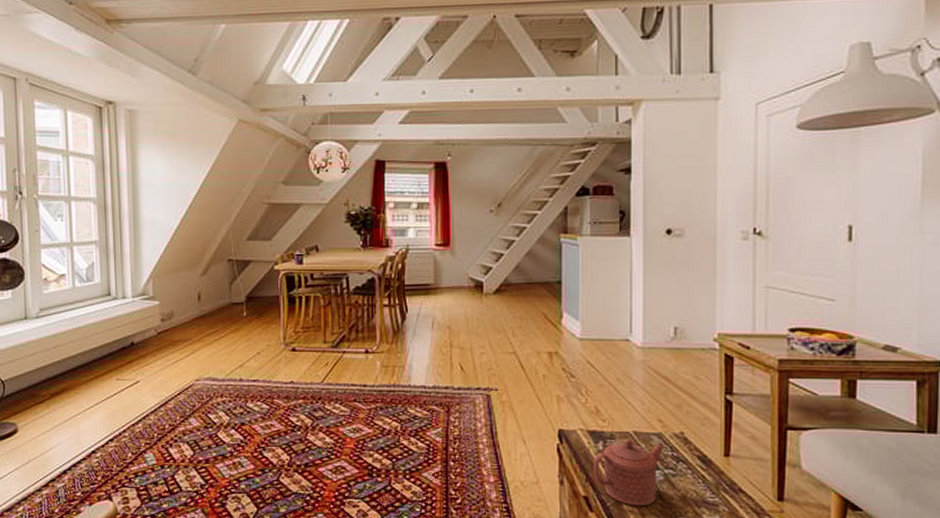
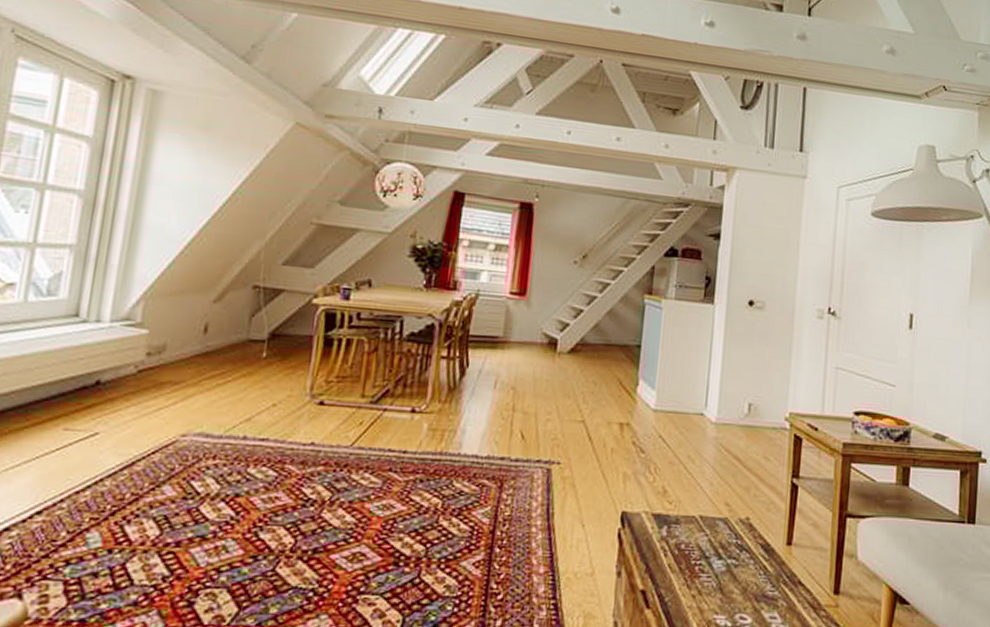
teapot: present [593,439,665,506] -> none [653,524,730,602]

